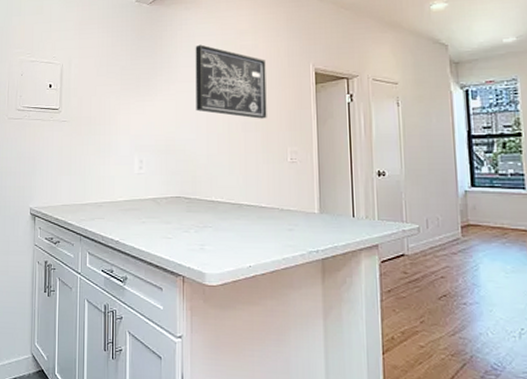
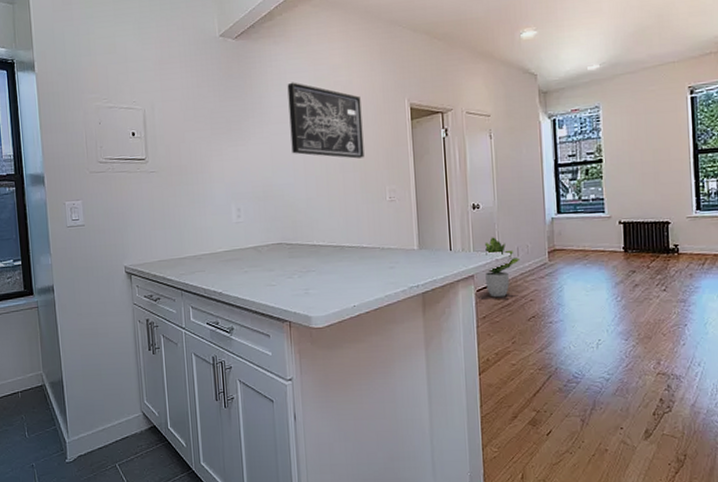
potted plant: none [391,206,429,271] -> present [485,237,519,298]

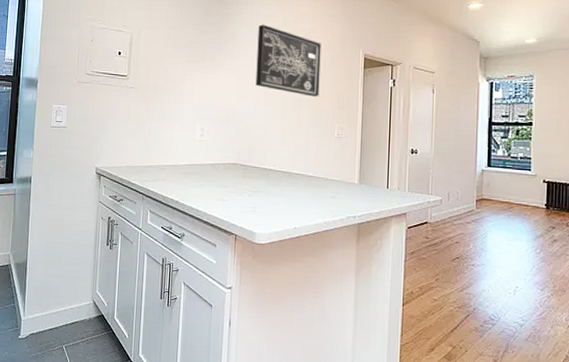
potted plant: present [485,237,519,298] -> none [417,180,449,237]

